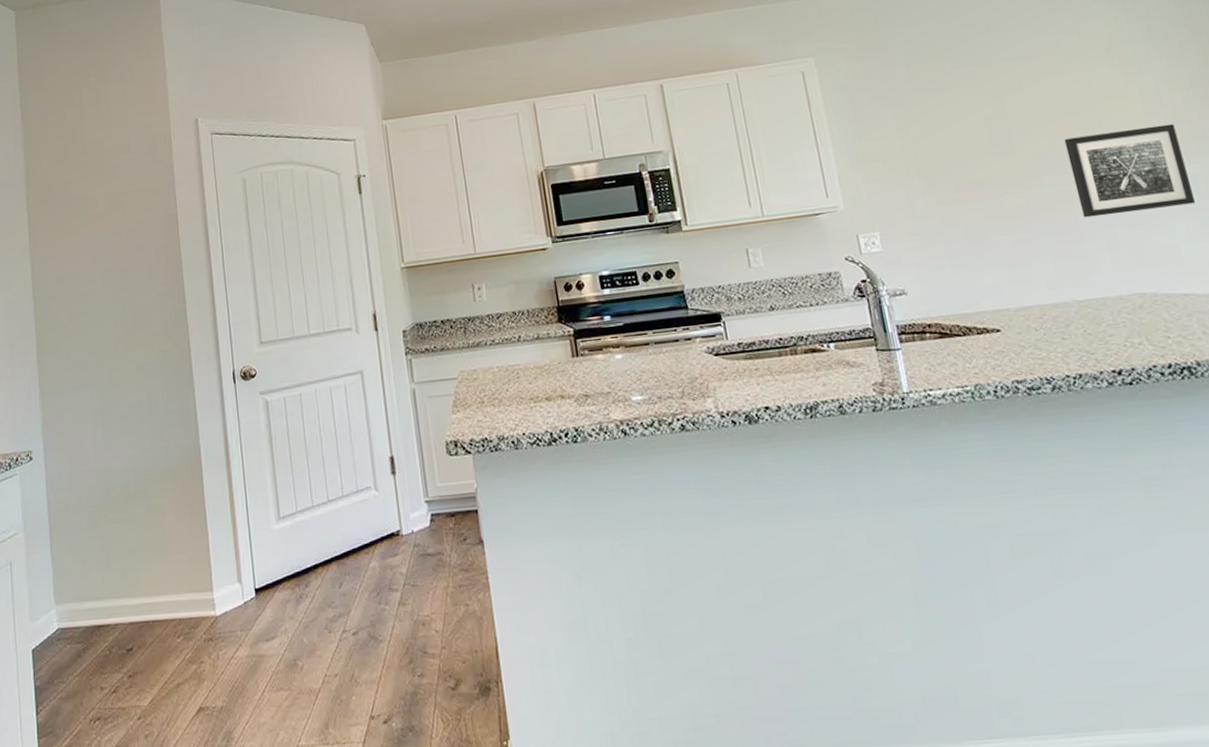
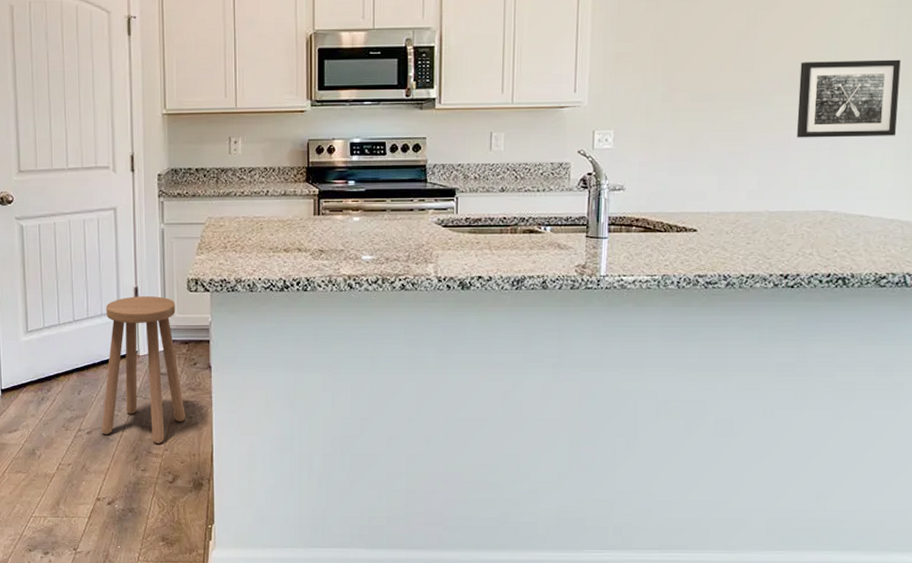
stool: none [361,464,462,641] -> present [101,296,185,443]

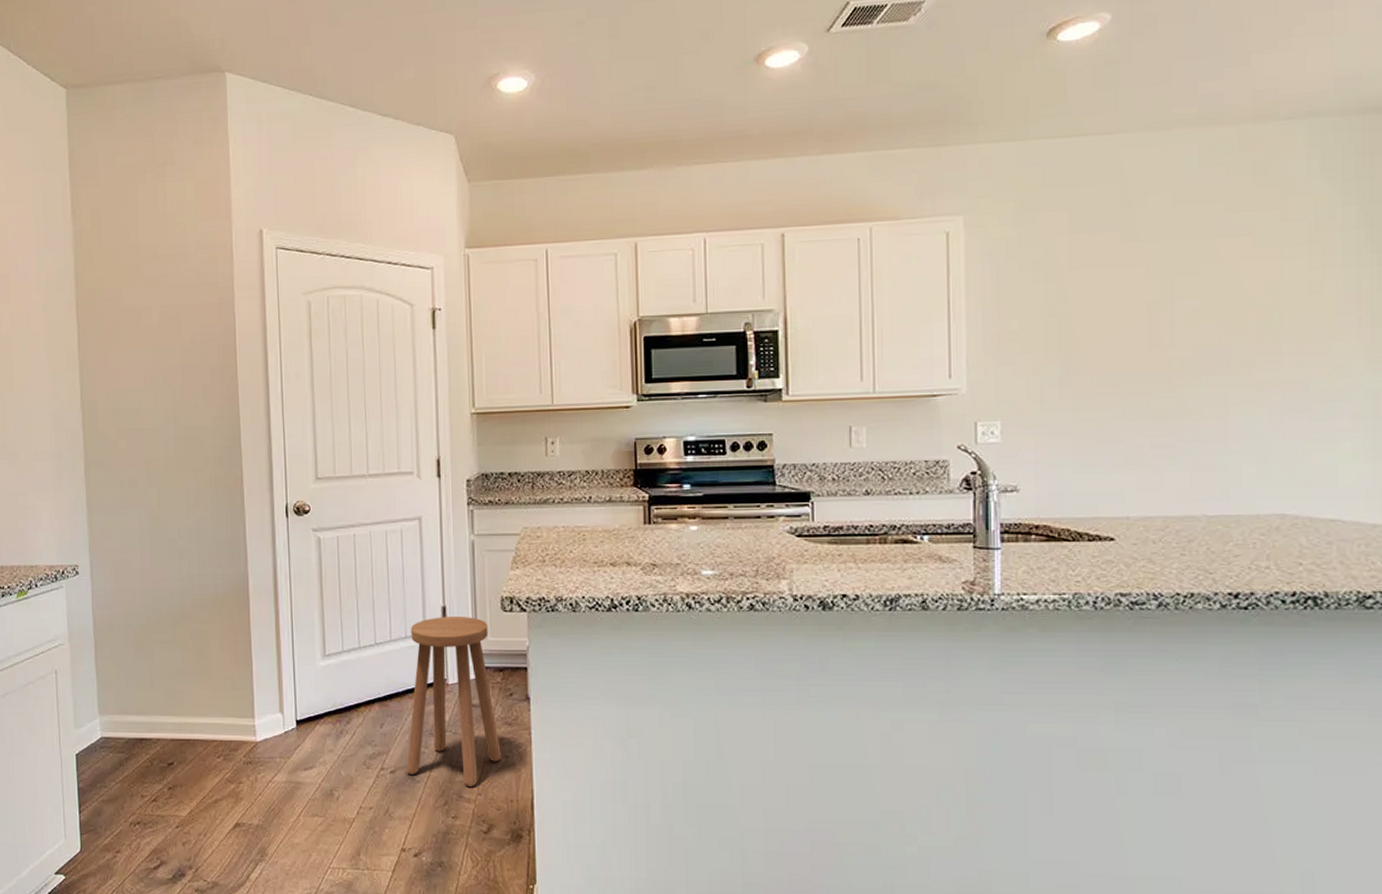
wall art: present [796,59,901,138] -> none [1234,328,1370,426]

